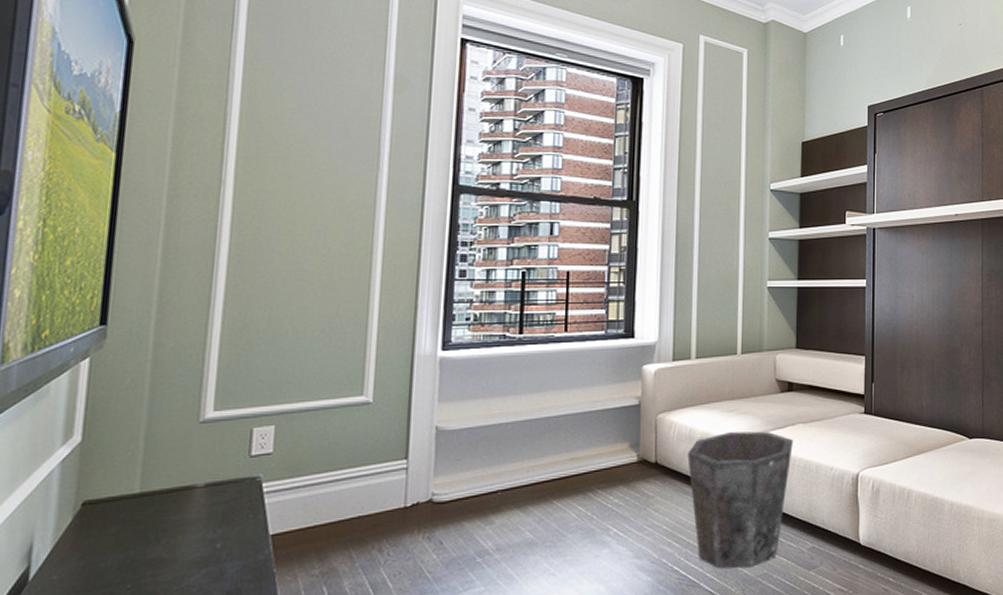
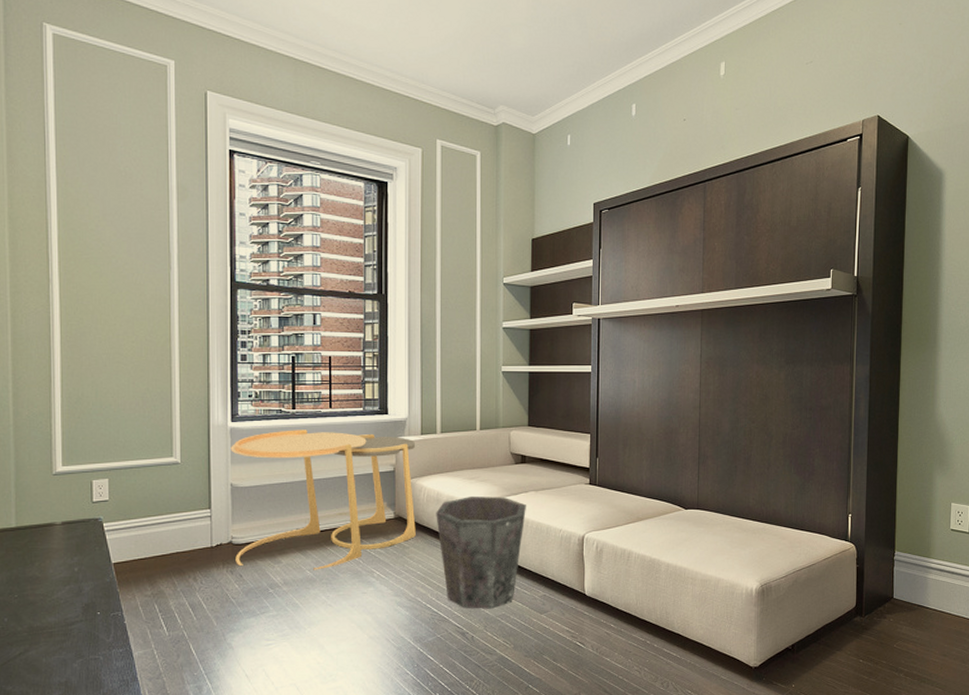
side table: none [435,358,667,531] -> present [231,430,416,570]

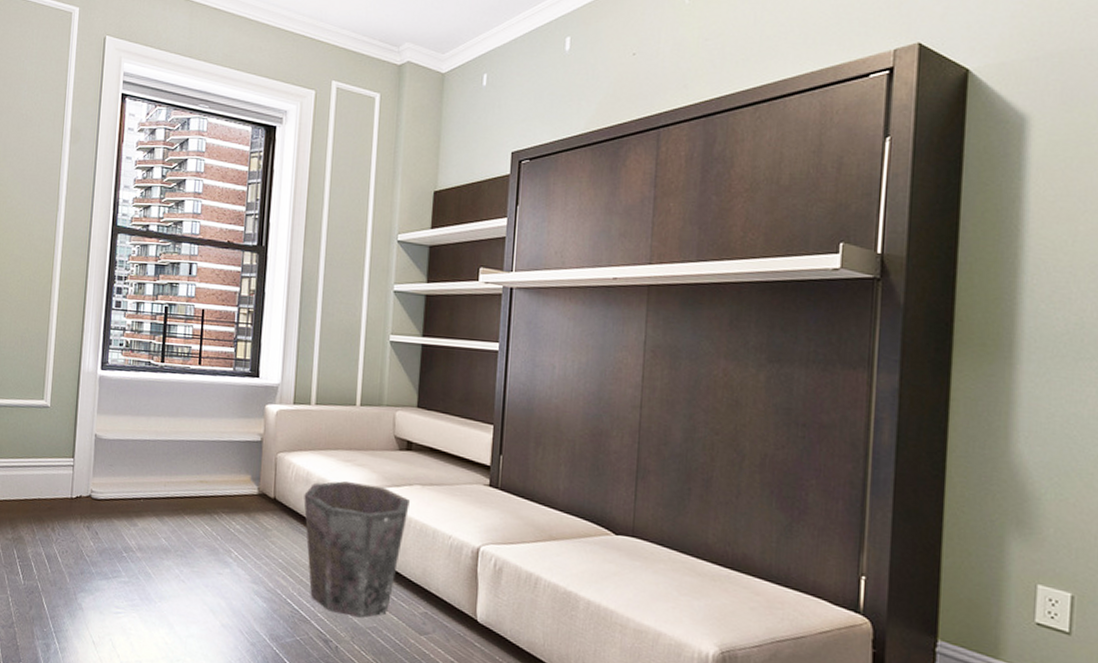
side table: present [231,430,416,570] -> none [93,384,287,540]

